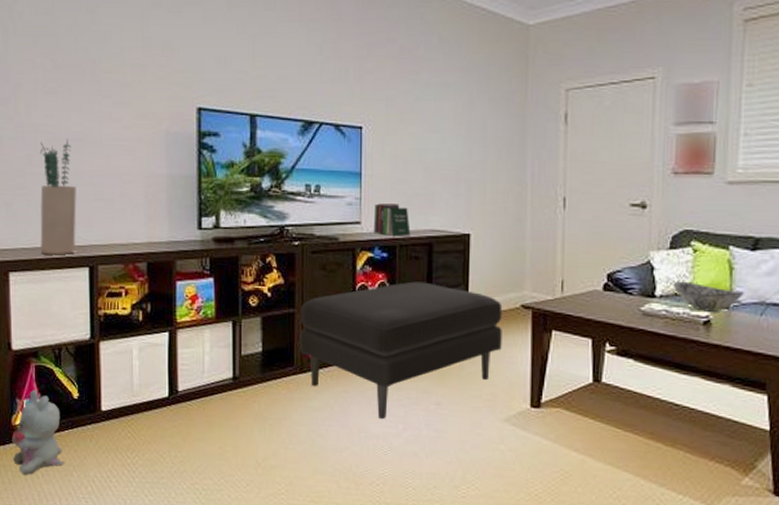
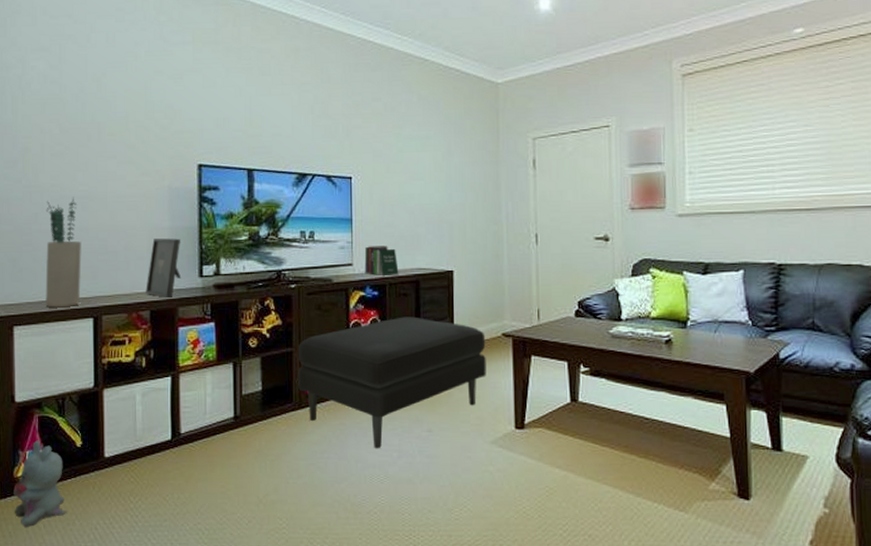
picture frame: none [142,186,180,251] -> present [146,238,182,299]
decorative bowl: present [673,281,744,312] -> none [636,305,699,331]

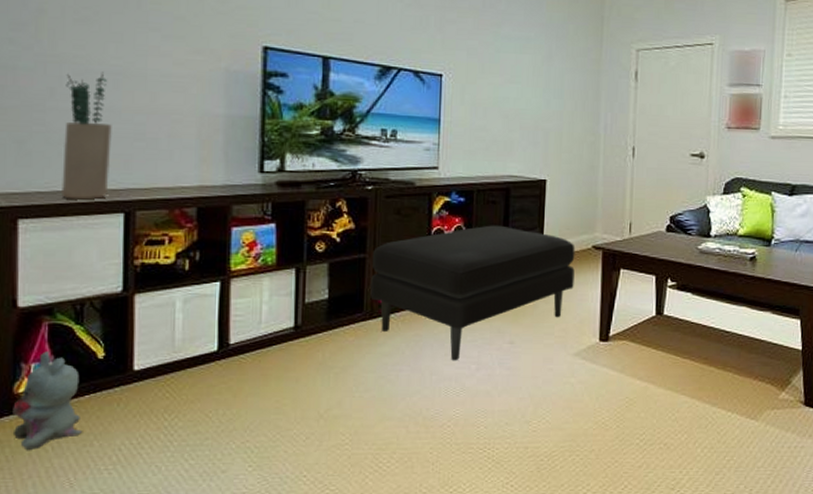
picture frame: present [146,238,182,299] -> none [192,127,239,195]
books: present [364,246,399,276] -> none [451,149,489,182]

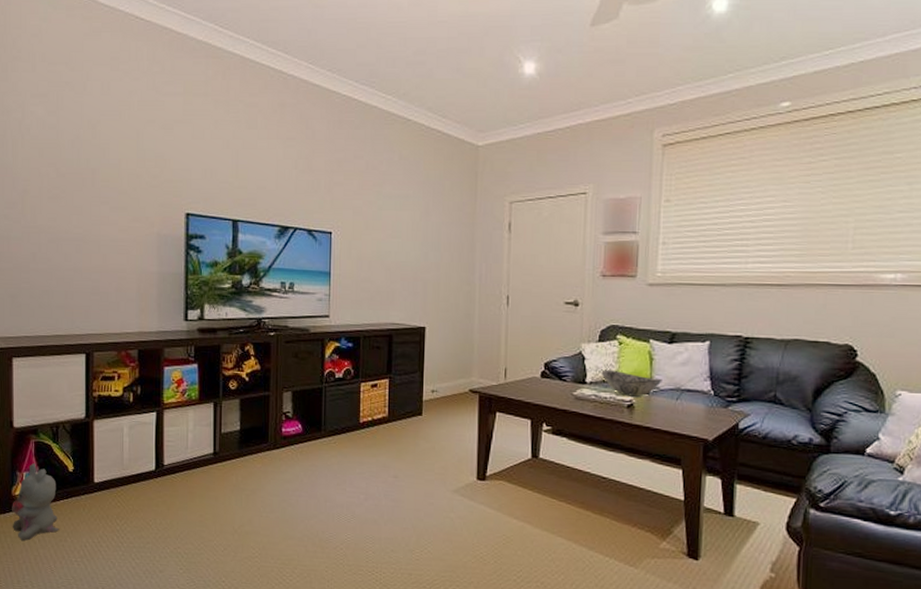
vase: present [62,72,112,200] -> none [42,239,76,343]
ottoman: present [370,225,575,360] -> none [274,368,453,490]
decorative bowl: none [725,222,783,249] -> present [601,369,662,397]

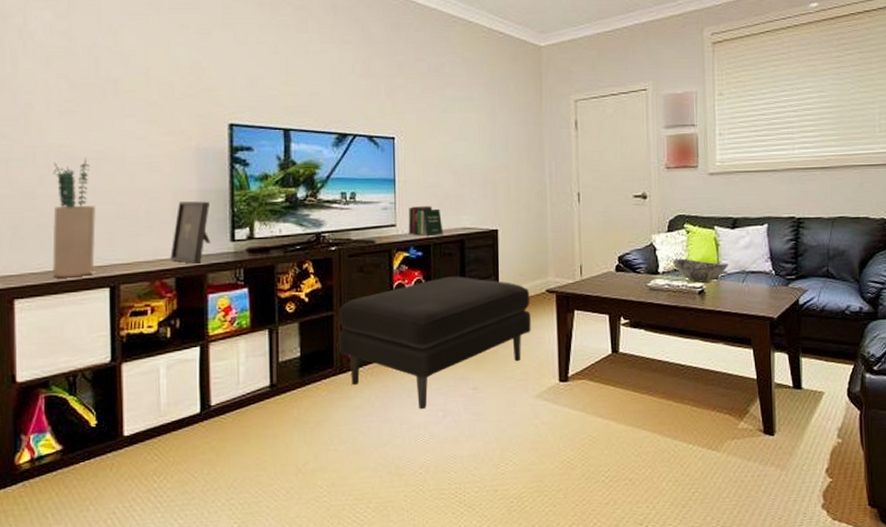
plush toy: present [12,463,60,541] -> none [15,422,80,518]
vase: none [42,239,76,343] -> present [52,158,96,278]
picture frame: none [134,282,168,340] -> present [170,201,211,265]
ottoman: none [274,368,453,490] -> present [339,276,531,409]
books: none [340,299,373,329] -> present [408,206,443,236]

